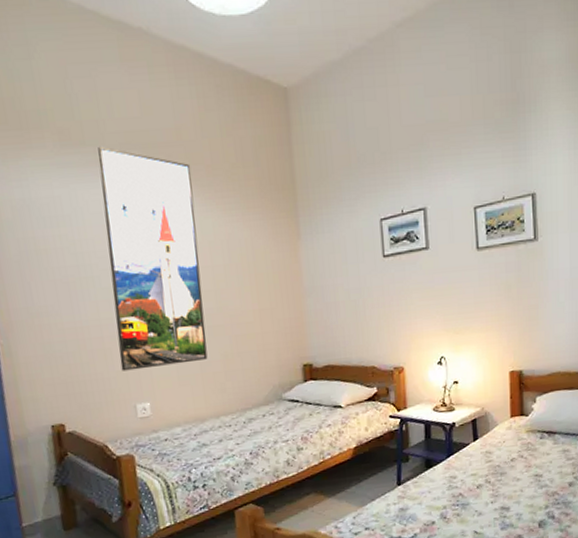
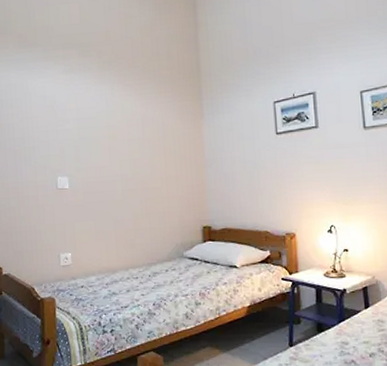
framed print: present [98,146,208,371] -> none [46,46,121,225]

